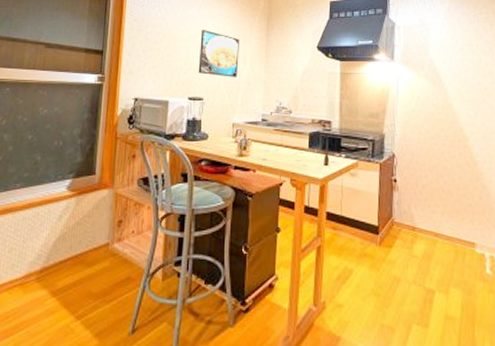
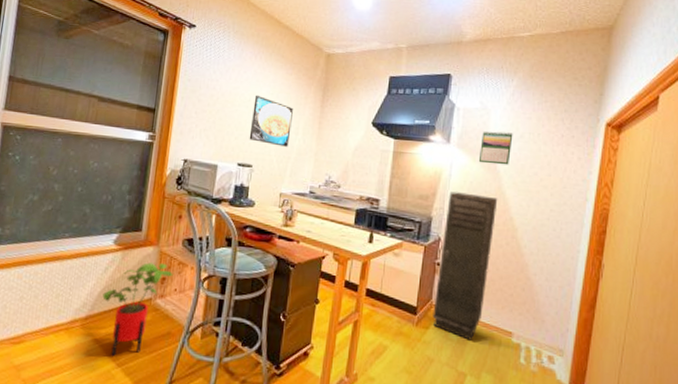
house plant: none [58,205,130,308] -> present [102,262,173,356]
storage cabinet: none [394,107,446,255] -> present [433,192,498,341]
calendar: none [423,45,454,77] -> present [478,130,513,165]

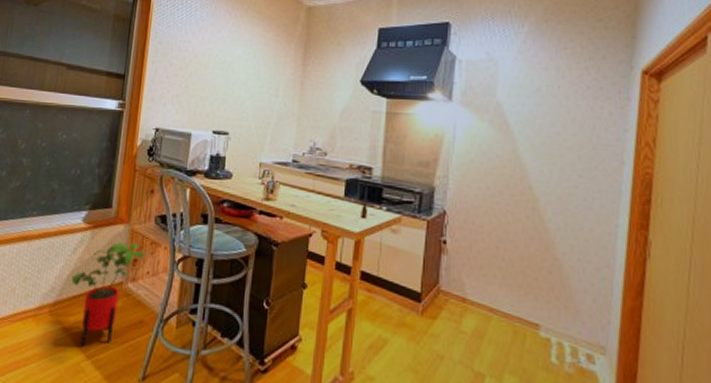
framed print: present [249,94,293,147] -> none [224,55,272,111]
storage cabinet: present [433,192,498,341] -> none [440,157,513,334]
calendar: present [478,130,513,165] -> none [487,85,527,124]

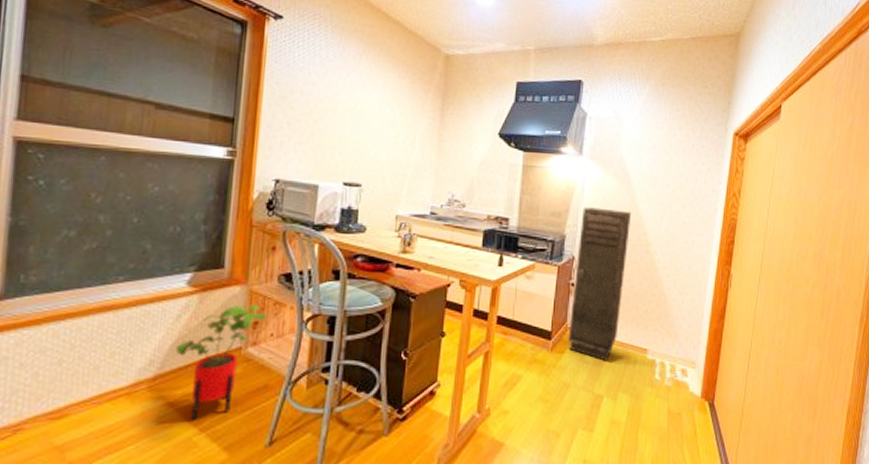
storage cabinet: none [440,157,513,334] -> present [568,207,632,361]

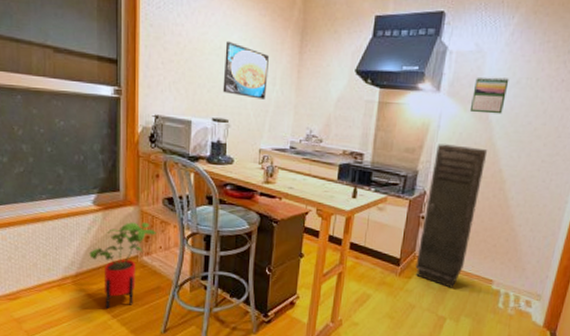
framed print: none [356,101,408,162] -> present [222,41,269,99]
calendar: none [611,141,646,177] -> present [469,76,510,114]

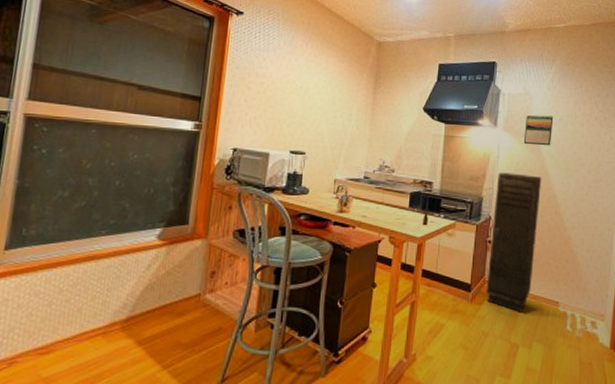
house plant: present [89,221,157,309] -> none [145,256,224,358]
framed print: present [222,41,269,99] -> none [301,82,346,133]

